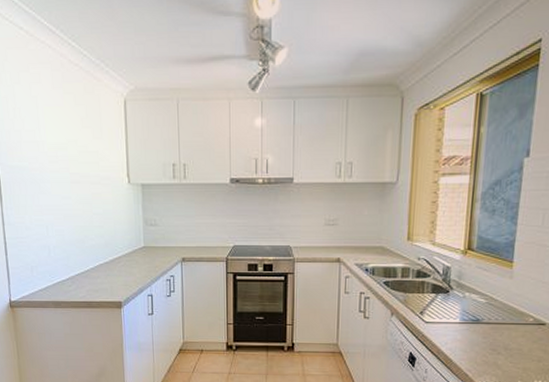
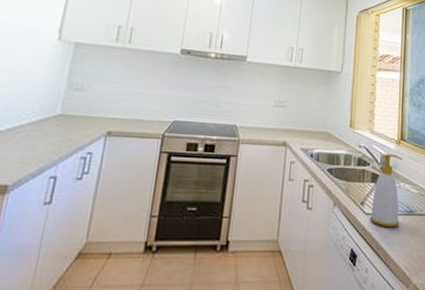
soap bottle: none [430,265,469,335] -> present [370,154,403,228]

